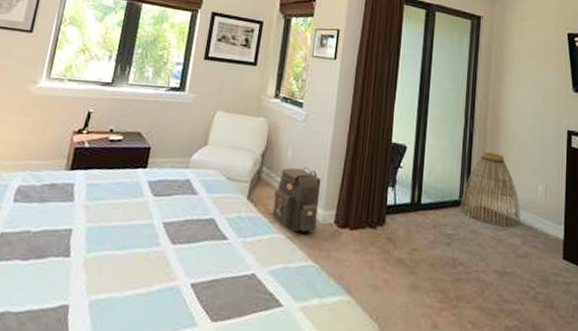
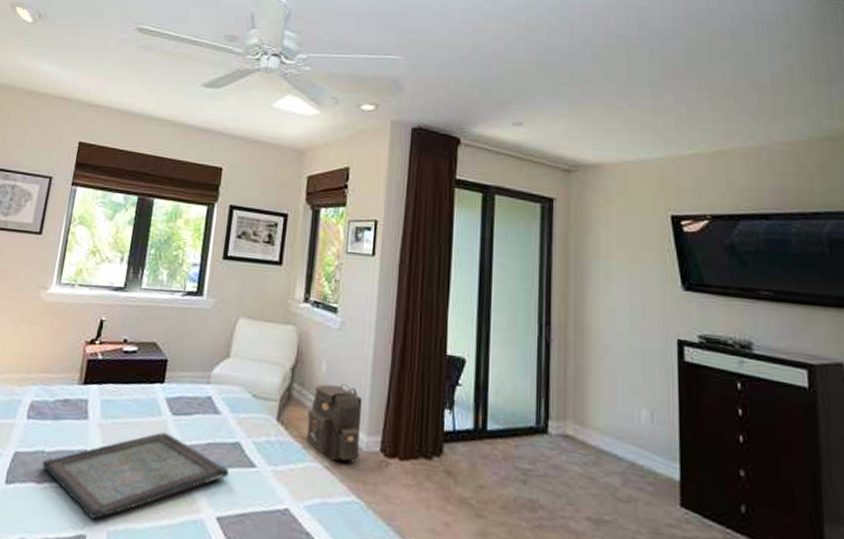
serving tray: none [27,210,204,291] -> present [42,431,230,519]
basket: present [460,152,521,227] -> none [537,367,619,462]

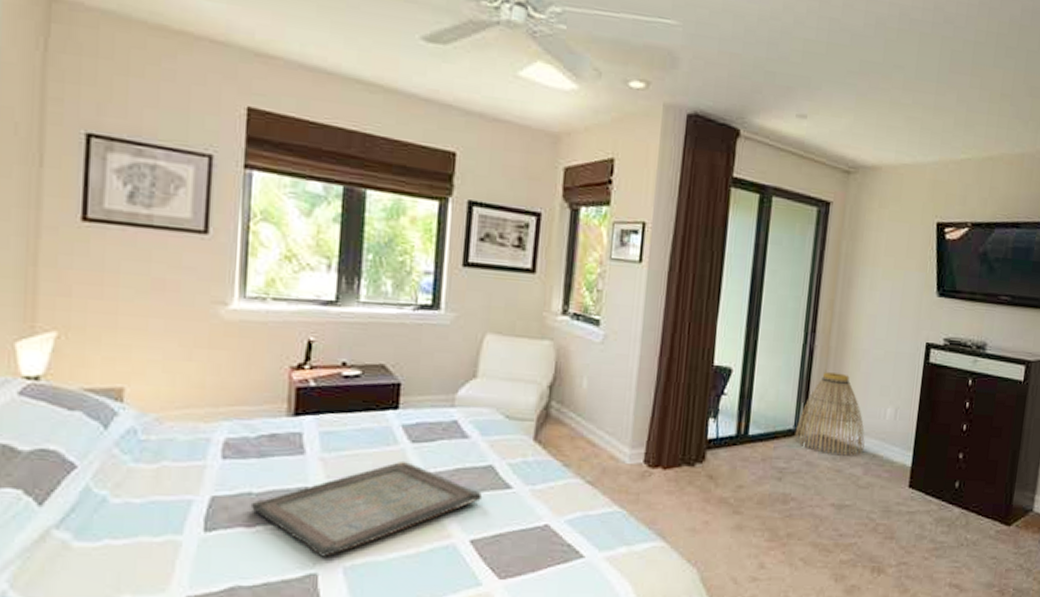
backpack: present [306,383,362,461] -> none [566,399,626,476]
basket: none [537,367,619,462] -> present [794,372,865,456]

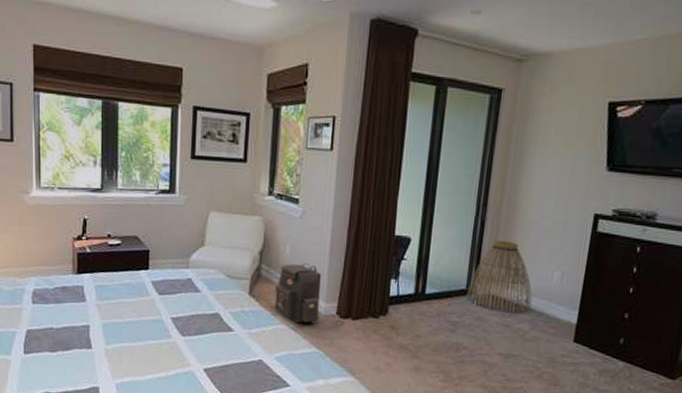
serving tray: present [250,460,483,557] -> none [52,308,212,376]
backpack: none [566,399,626,476] -> present [274,262,321,323]

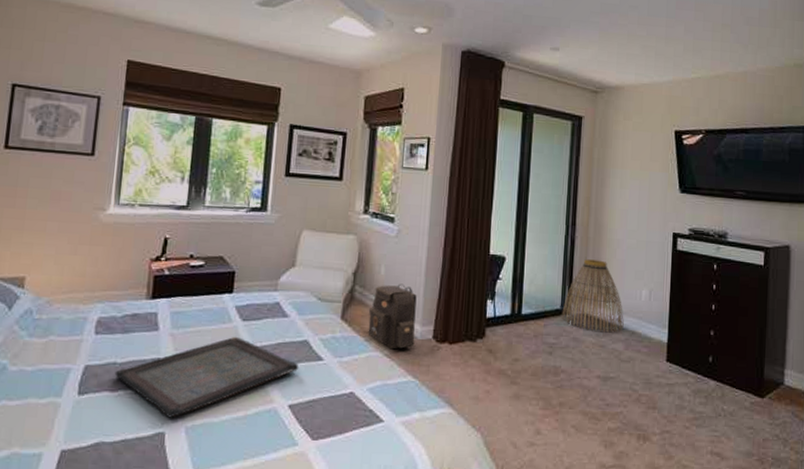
serving tray: none [52,308,212,376] -> present [114,336,299,418]

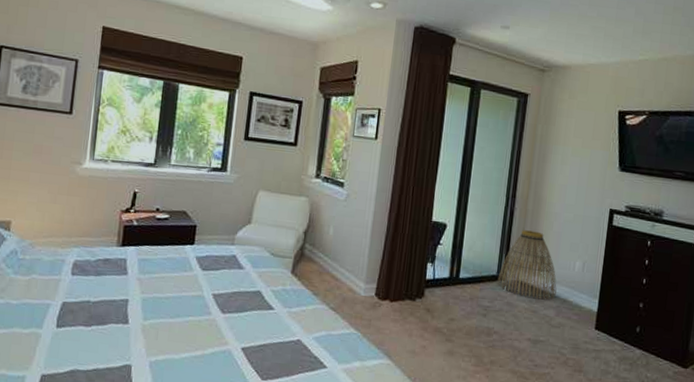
serving tray: present [114,336,299,418] -> none [88,283,252,353]
backpack: present [368,283,417,350] -> none [315,244,362,304]

